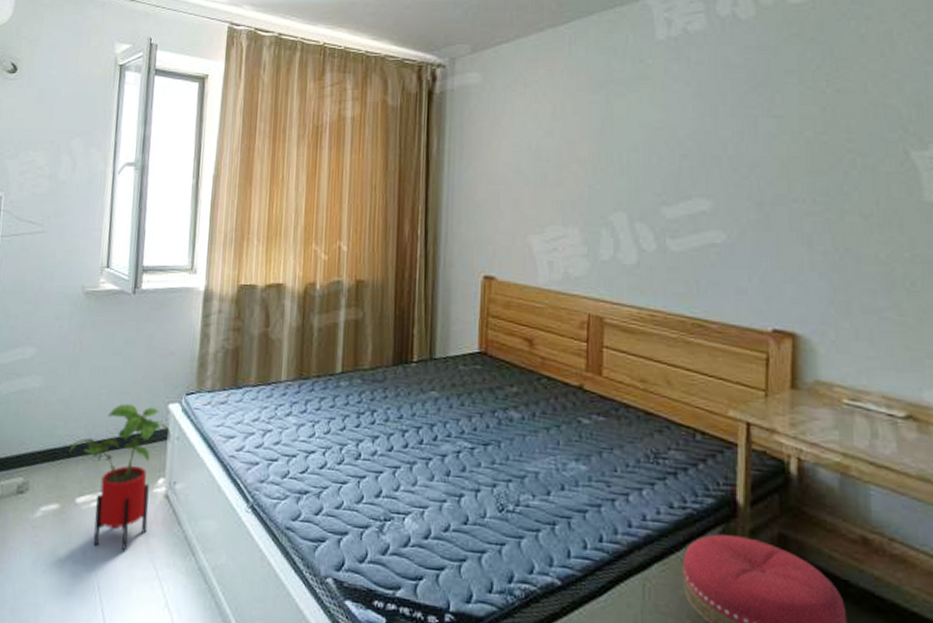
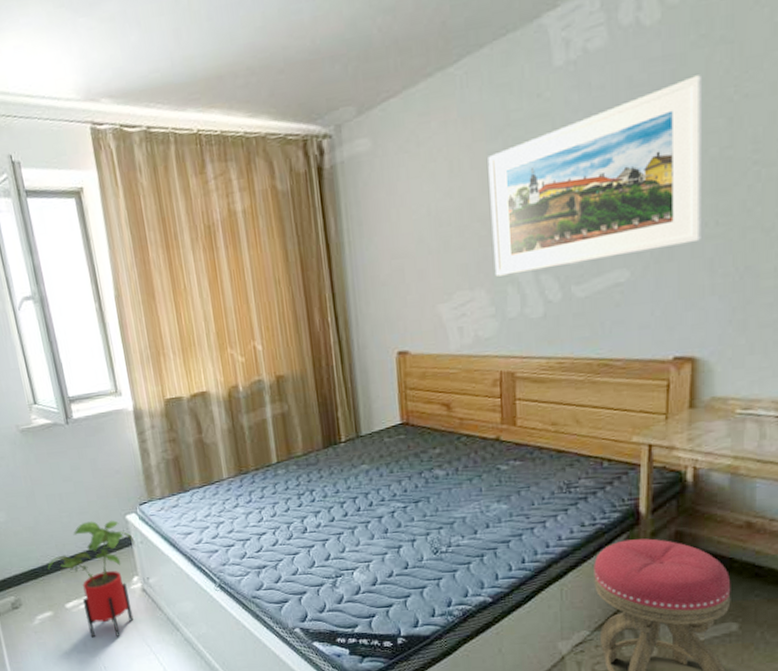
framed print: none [589,66,799,218] -> present [488,75,703,277]

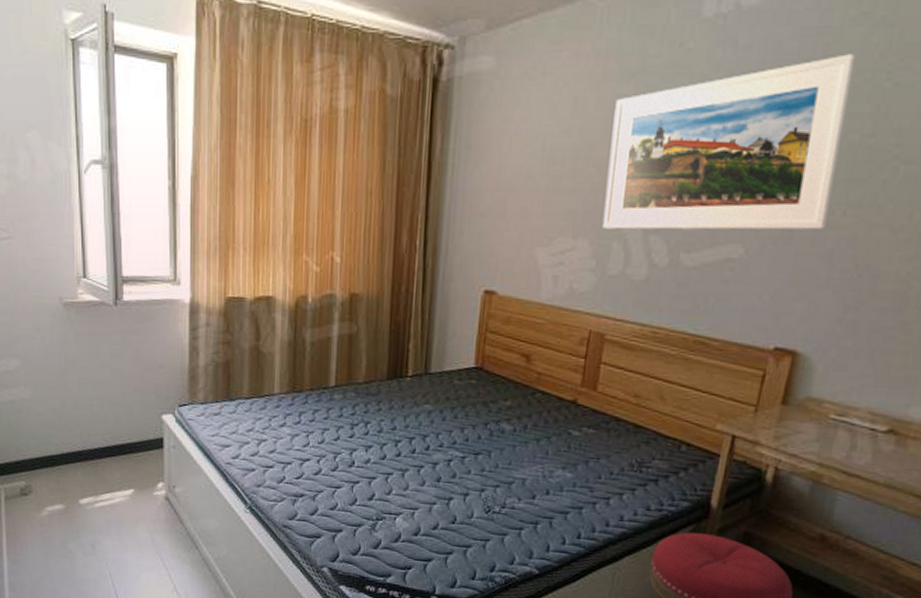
house plant: present [47,520,136,638] -> none [67,414,167,545]

